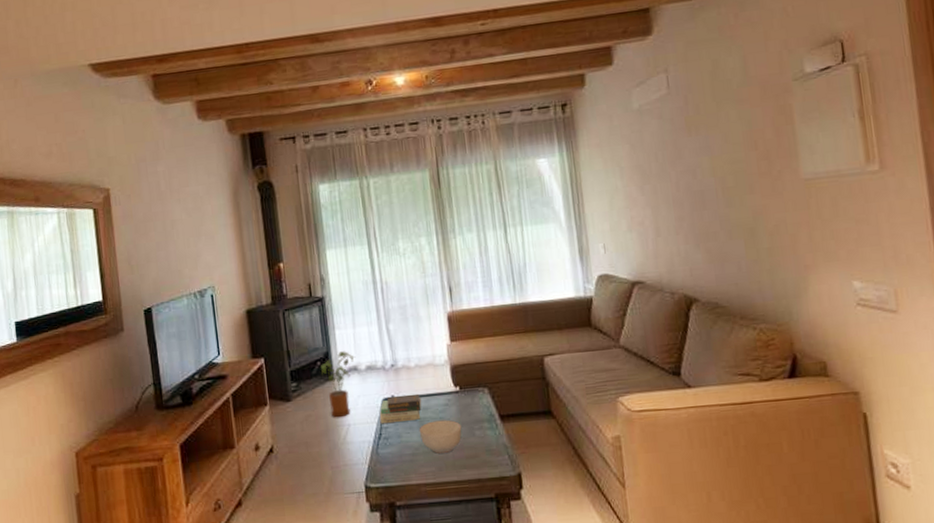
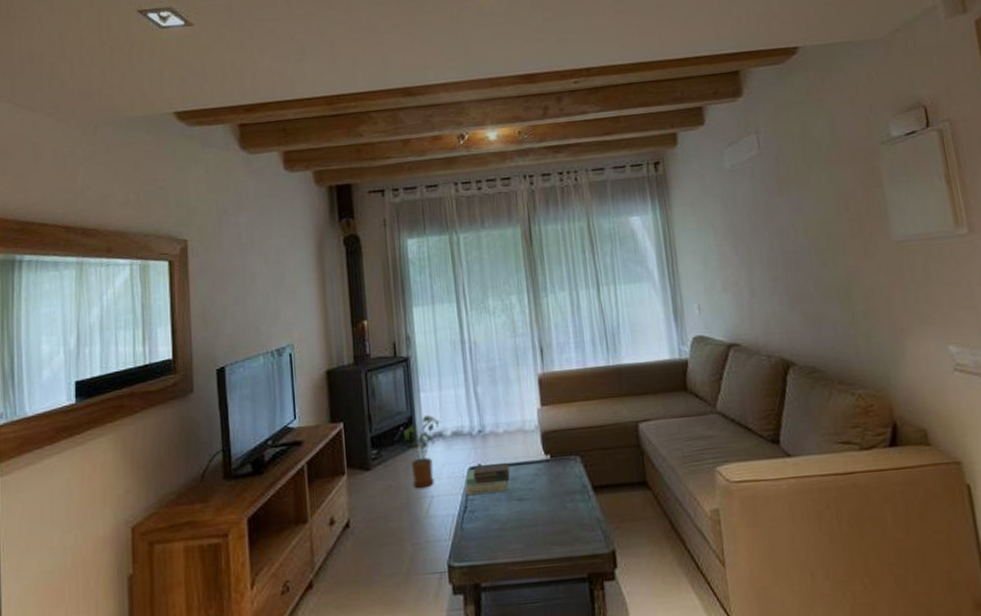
bowl: present [418,420,462,454] -> none [506,491,553,528]

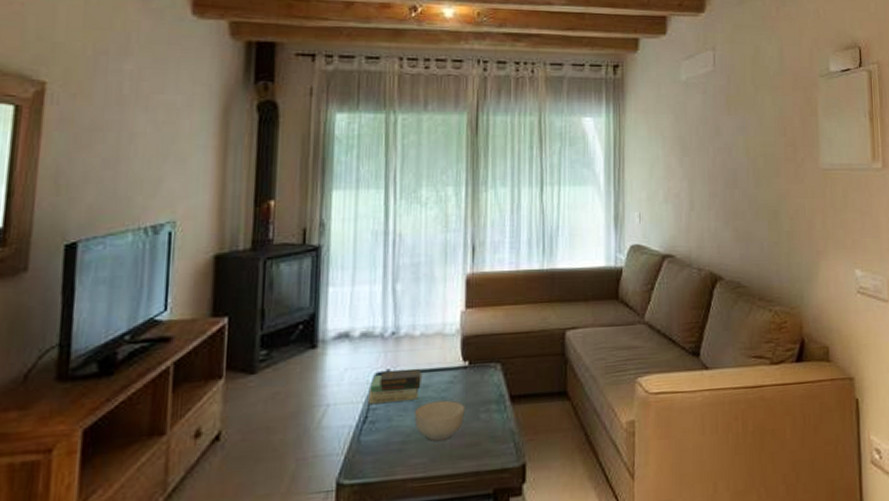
house plant: present [404,415,441,488] -> none [303,313,350,395]
bowl: none [506,491,553,528] -> present [414,400,465,441]

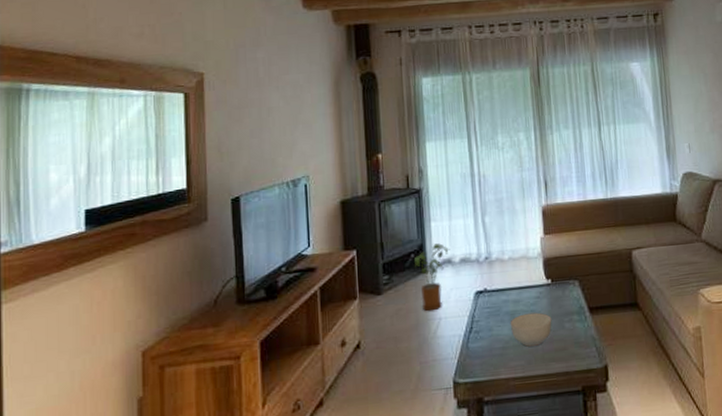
house plant: none [303,313,350,395] -> present [414,243,450,311]
books: present [368,368,423,405] -> none [471,286,514,318]

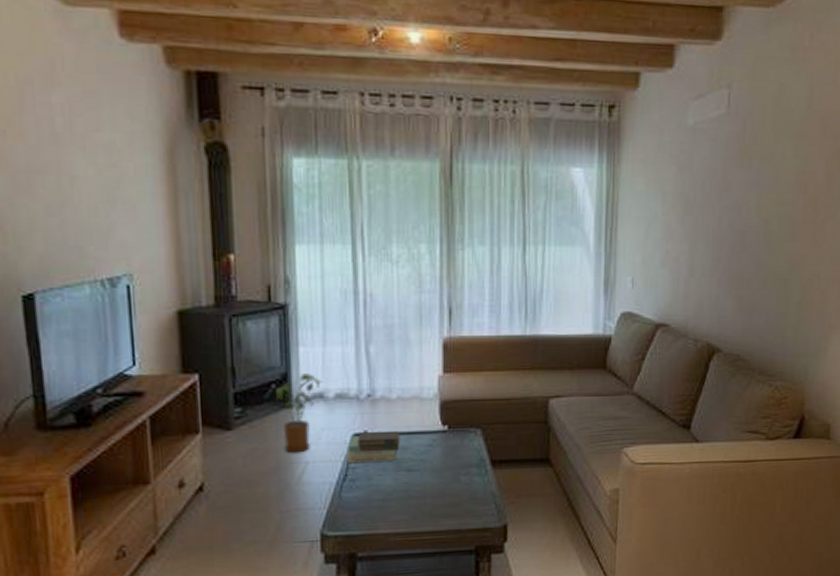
books: none [471,286,514,318] -> present [347,430,401,464]
bowl: present [510,312,552,347] -> none [394,462,445,500]

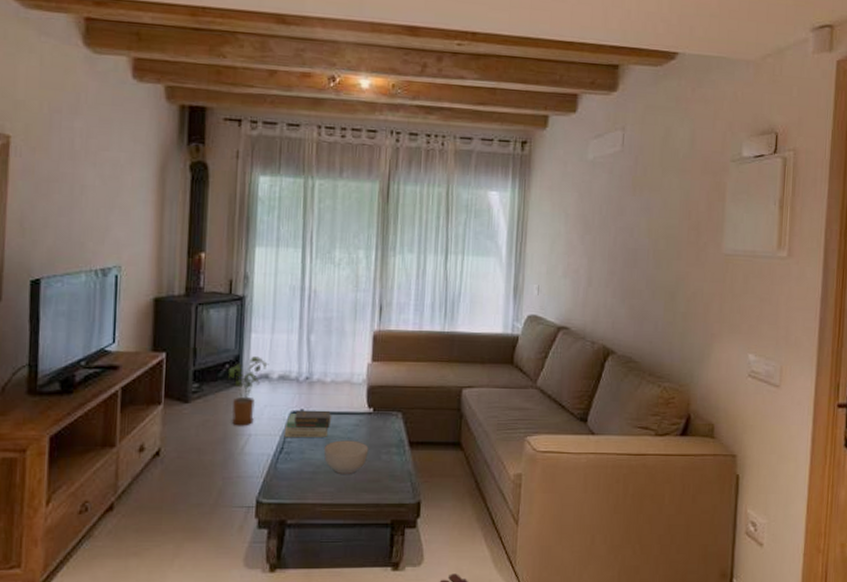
bowl: none [394,462,445,500] -> present [323,440,369,474]

